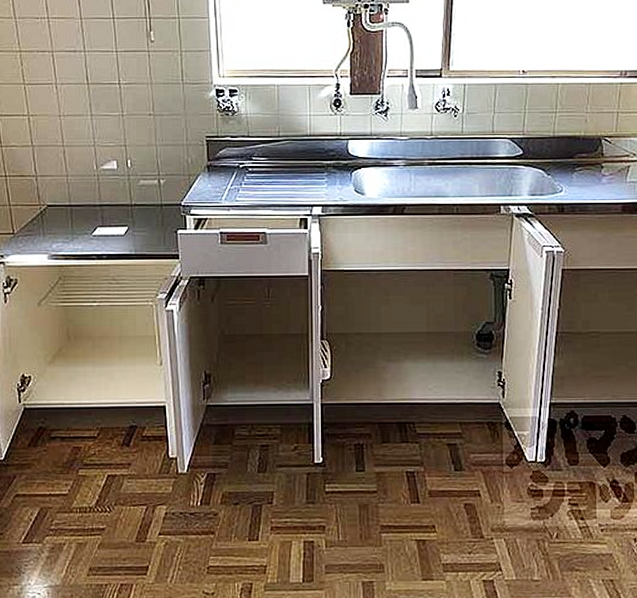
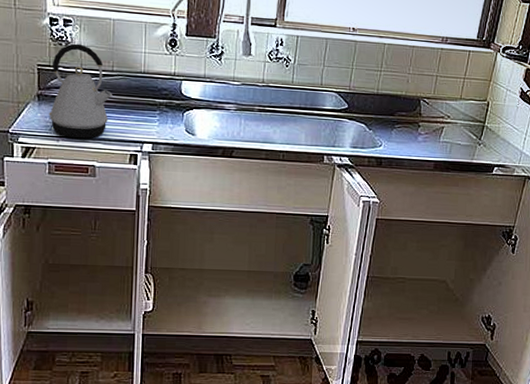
kettle: none [219,112,280,207] -> present [49,43,113,139]

